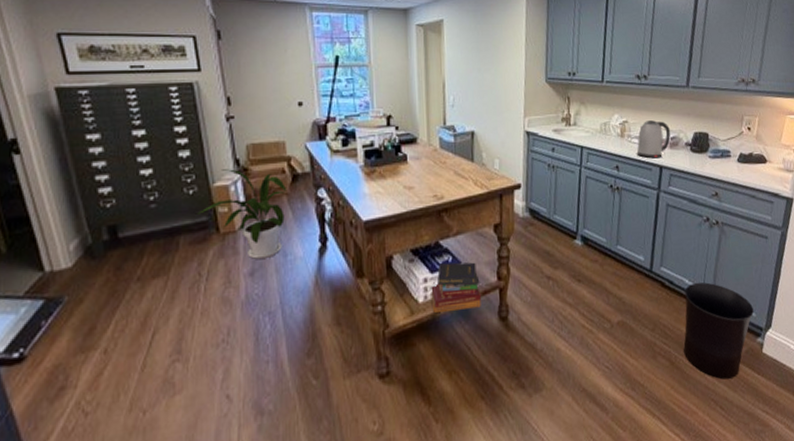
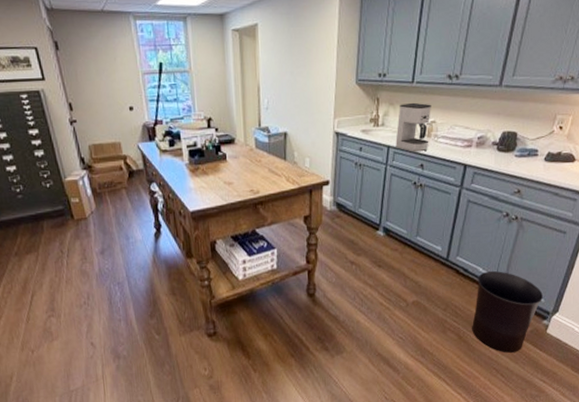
house plant: present [197,169,286,260] -> none [54,166,125,242]
books: present [431,262,481,314] -> none [249,247,292,289]
coffee maker: none [589,101,623,153] -> present [395,102,431,153]
kettle: present [636,120,671,159] -> none [442,120,478,158]

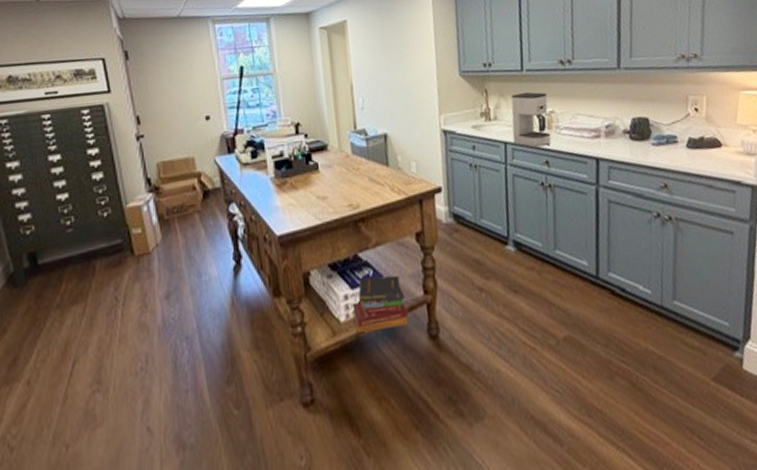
books: none [249,247,292,289] -> present [353,275,408,334]
waste bin: present [472,270,543,353] -> none [639,288,727,403]

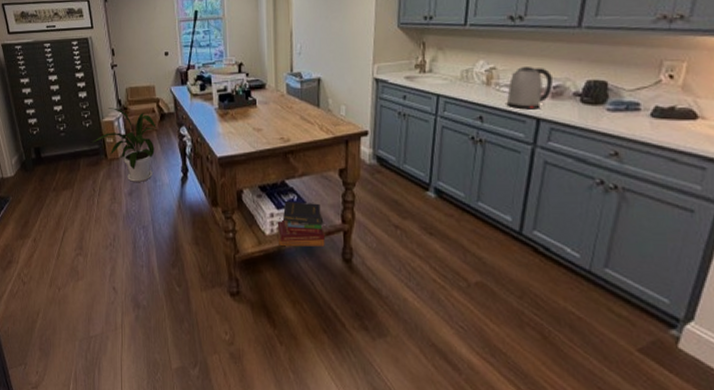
house plant: none [112,189,198,282] -> present [92,108,155,183]
coffee maker: present [511,92,552,148] -> none [446,46,490,103]
kettle: none [567,108,605,151] -> present [506,67,553,110]

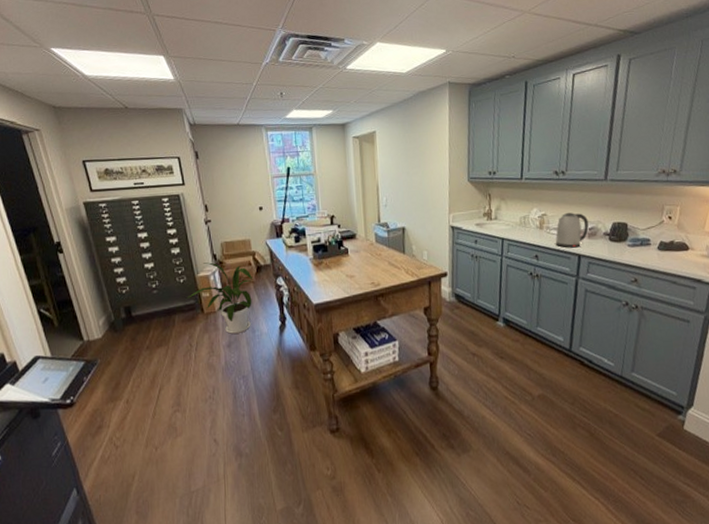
books: present [277,201,325,247] -> none [371,339,414,382]

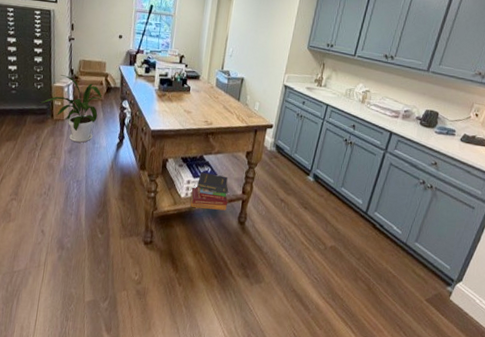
books: none [371,339,414,382] -> present [190,172,229,211]
kettle: present [555,213,589,248] -> none [372,93,405,125]

